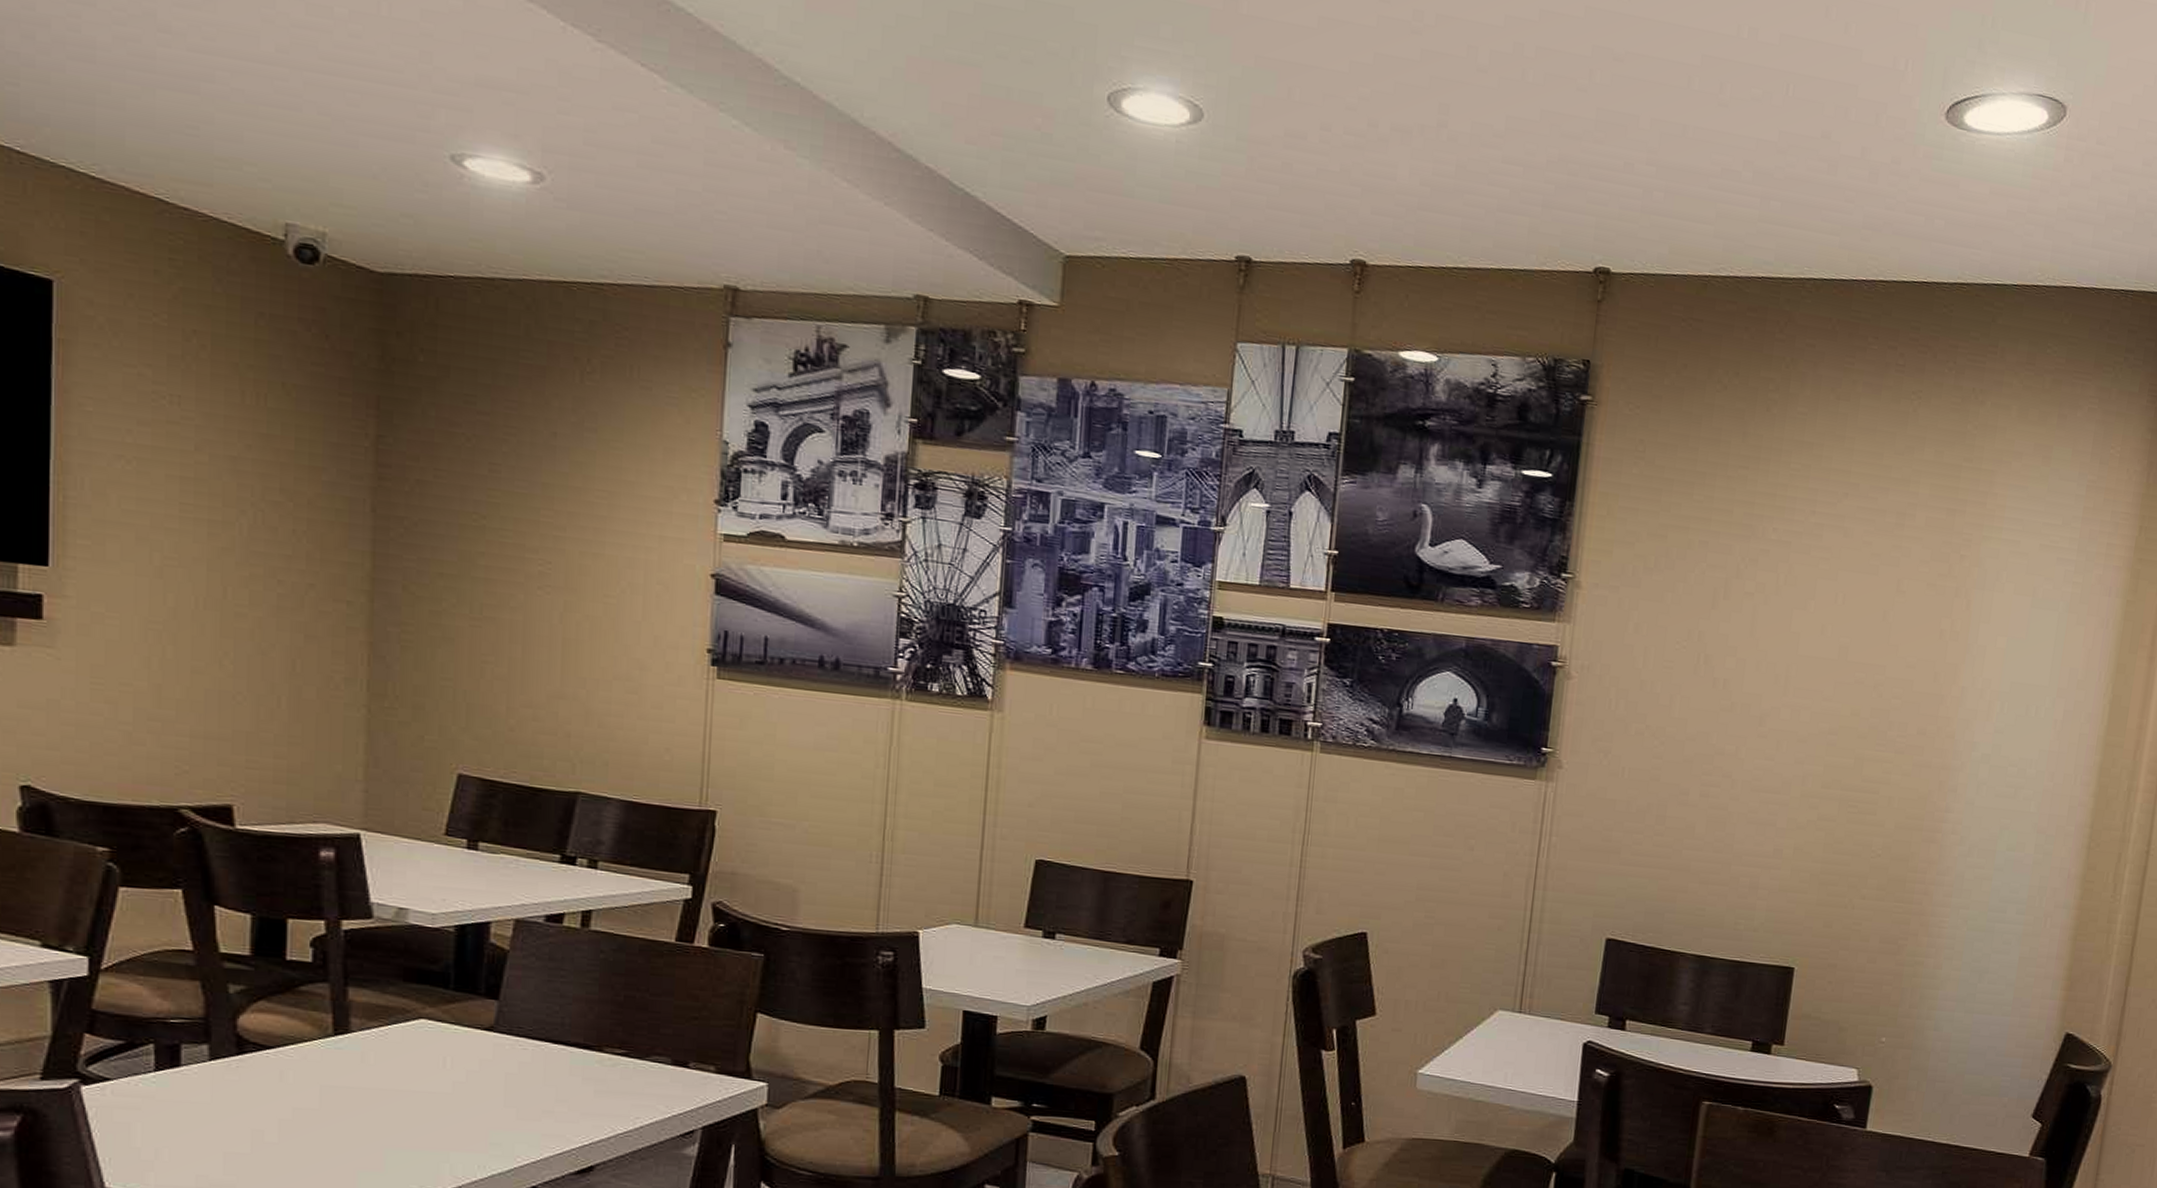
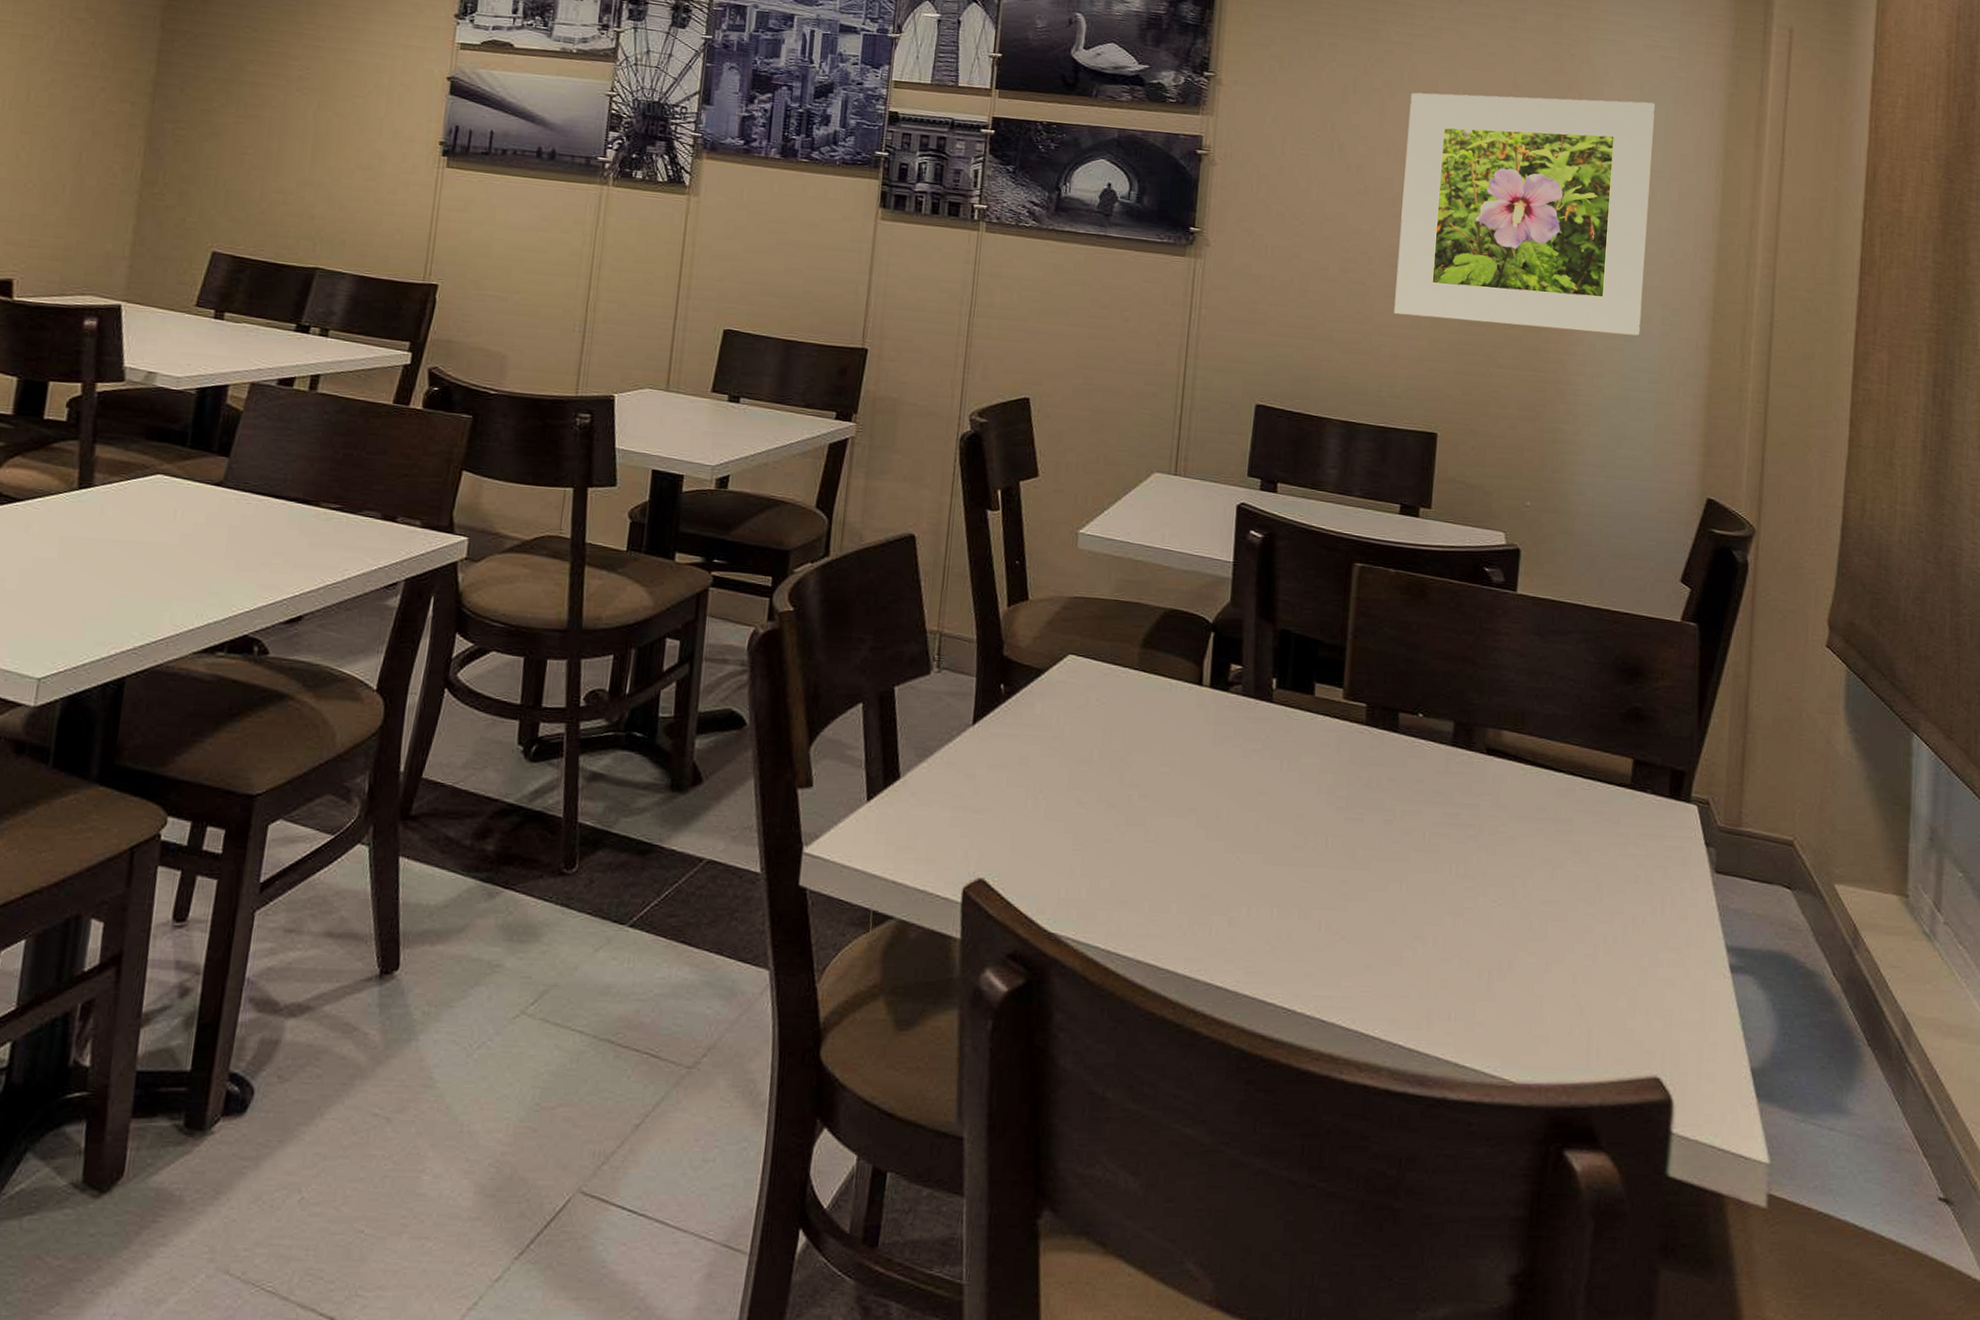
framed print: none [1756,598,2047,865] -> present [1394,92,1655,336]

